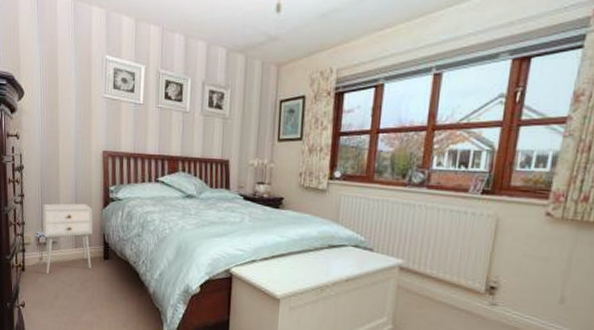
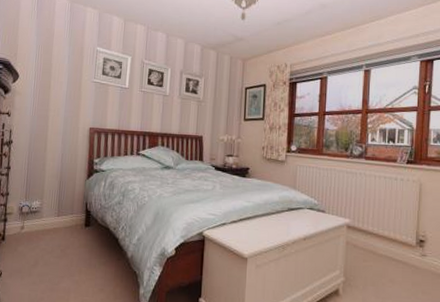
nightstand: present [42,203,93,274] -> none [26,174,77,243]

